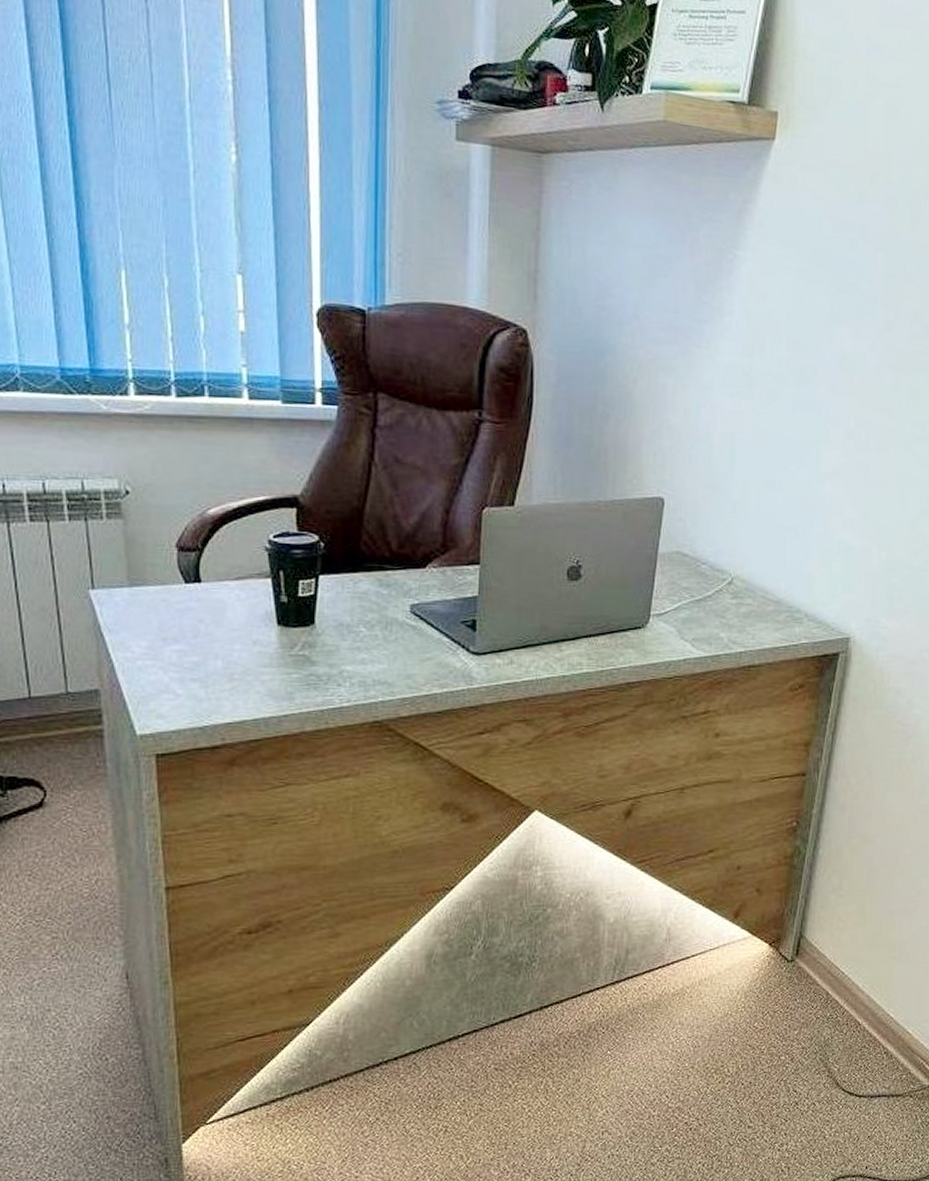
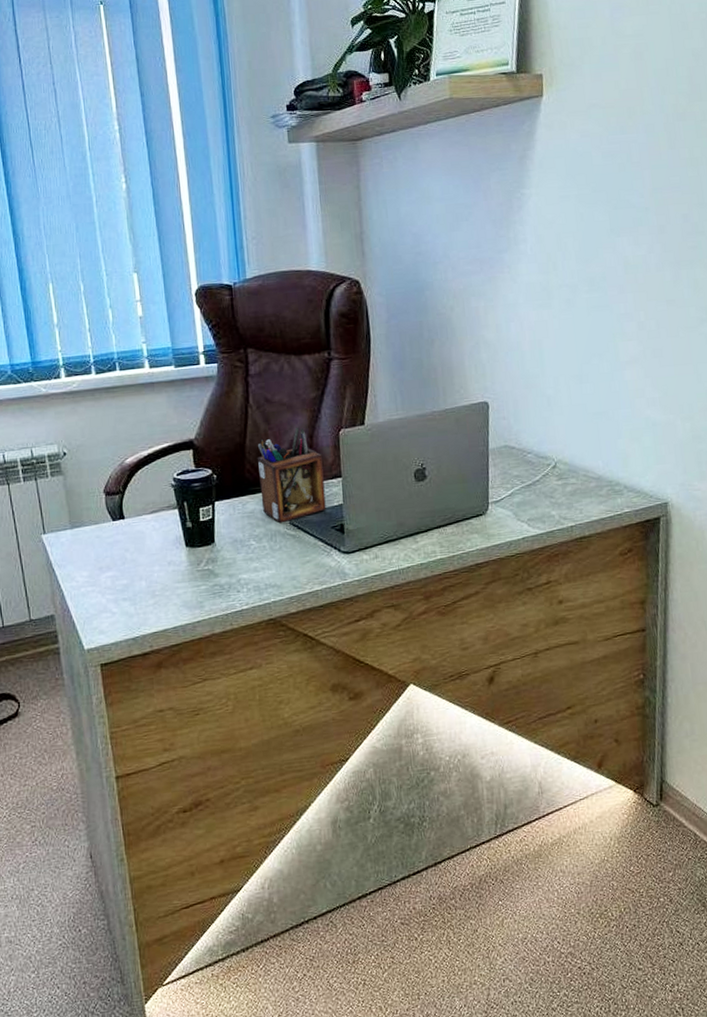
desk organizer: none [377,497,458,610] -> present [257,427,326,524]

